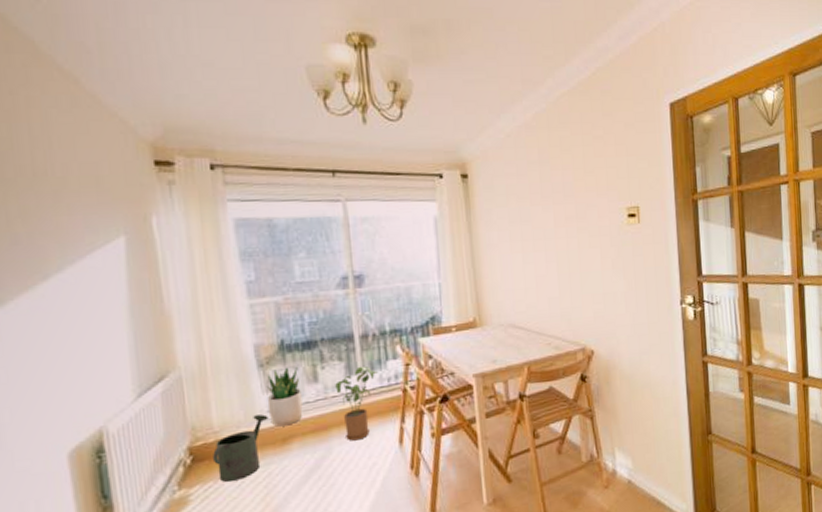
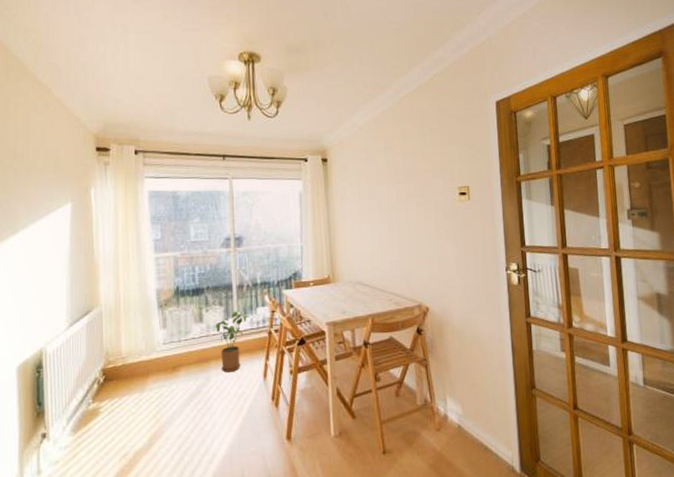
watering can: present [213,414,269,482] -> none [120,346,163,399]
planter: present [266,364,303,427] -> none [163,307,190,357]

